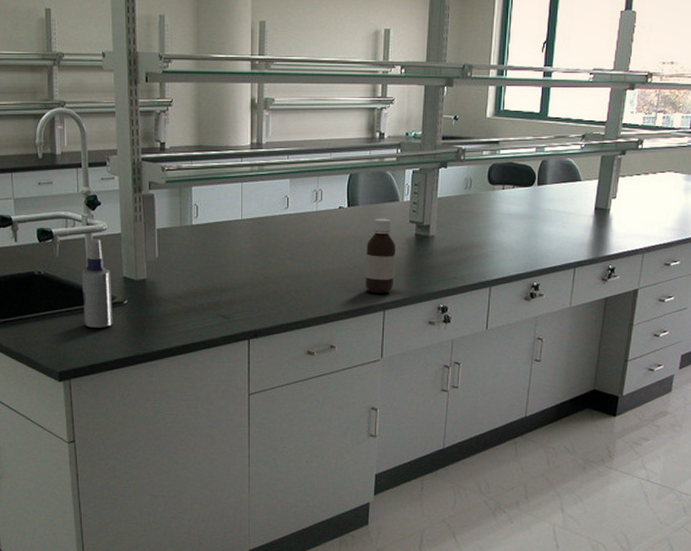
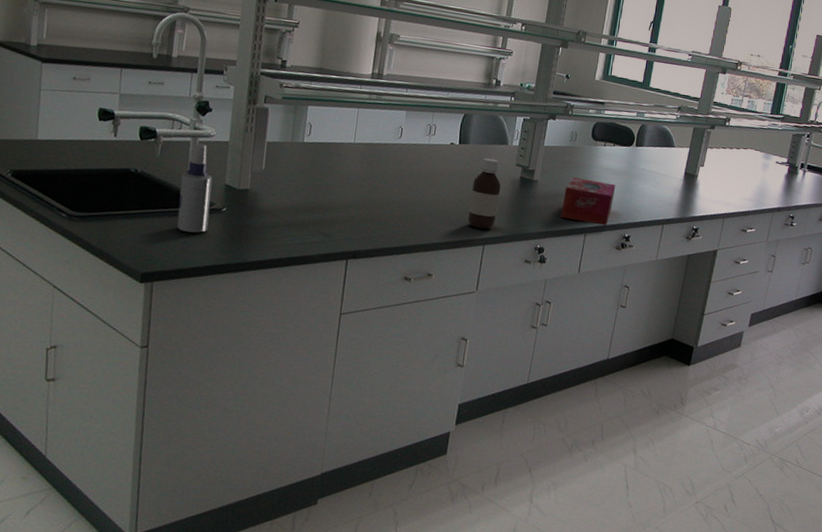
tissue box: none [462,228,519,276] -> present [560,177,616,226]

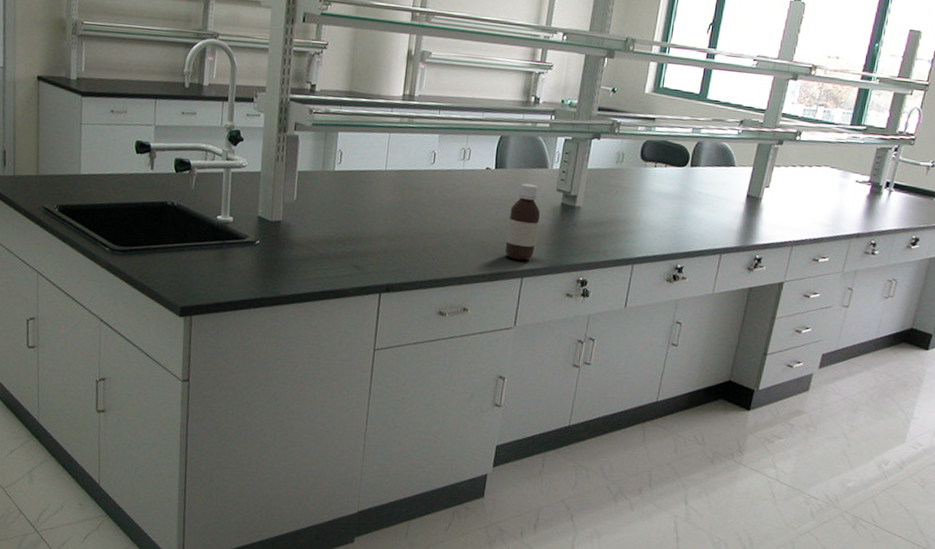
spray bottle: present [177,143,213,233] -> none [212,174,246,267]
tissue box: present [560,177,616,226] -> none [605,203,668,256]

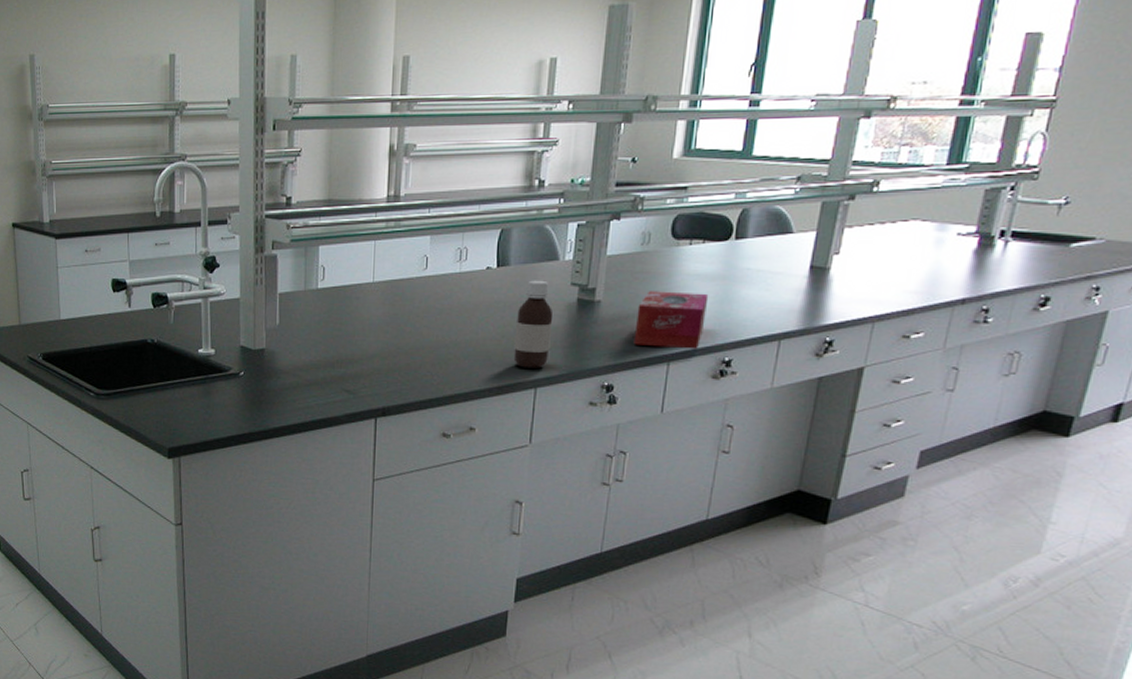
tissue box: none [605,203,668,256] -> present [633,291,709,349]

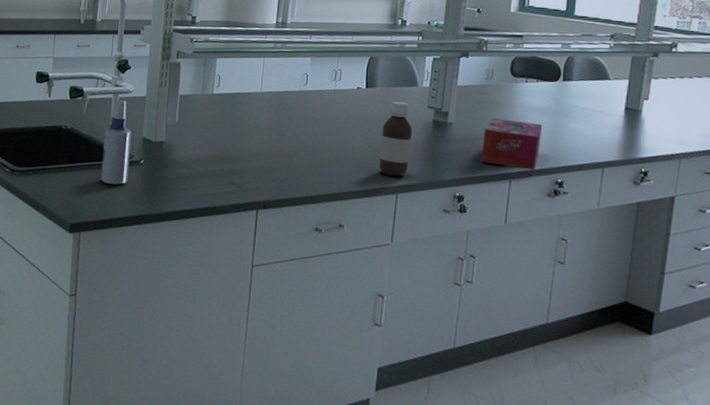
spray bottle: none [196,304,228,402] -> present [101,99,132,185]

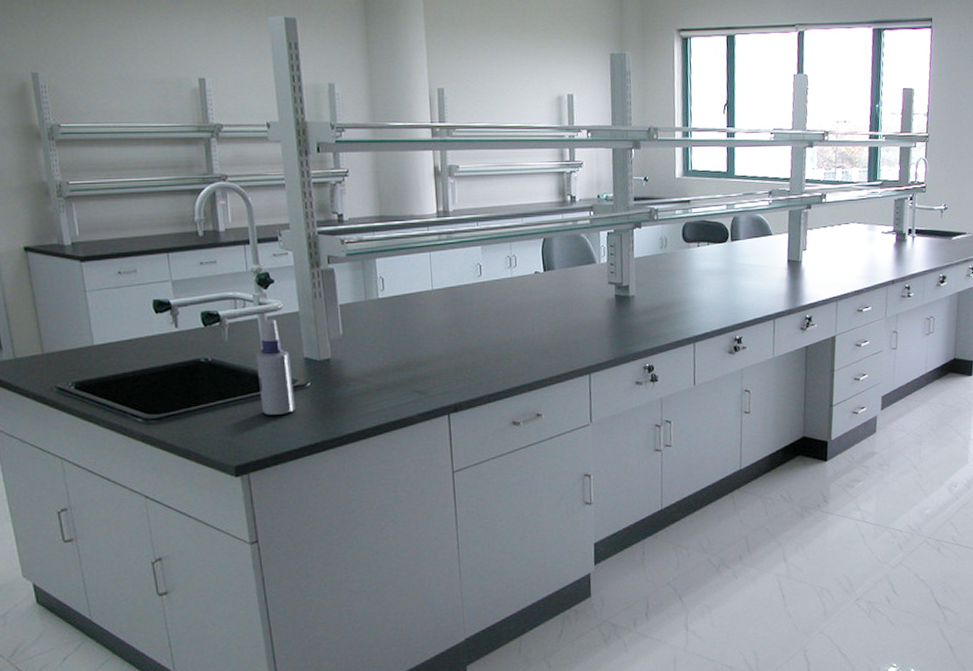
bottle: present [378,101,413,177] -> none [565,281,598,357]
tissue box: present [480,118,543,170] -> none [664,285,718,332]

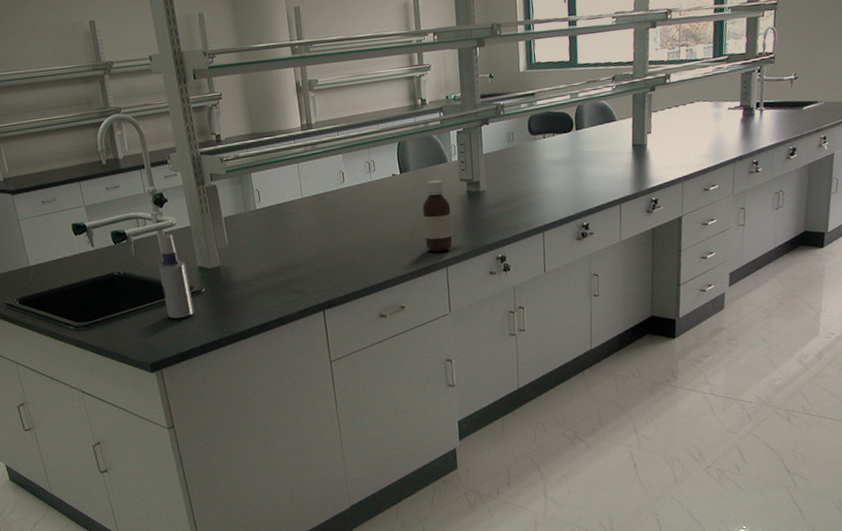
bottle: none [565,281,598,357] -> present [422,180,453,252]

